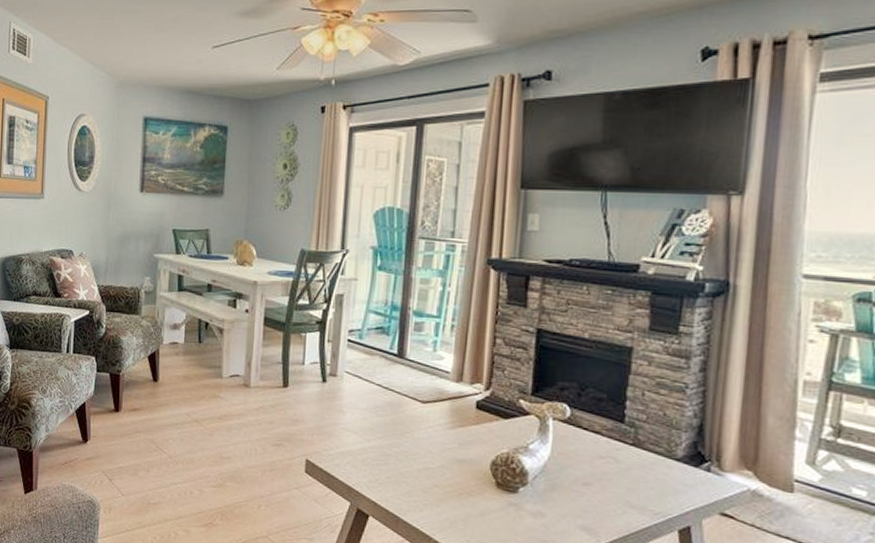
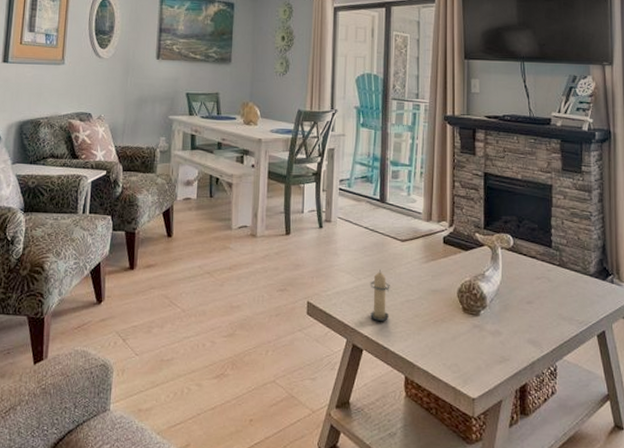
candle: none [380,432,405,488] -> present [370,269,390,321]

